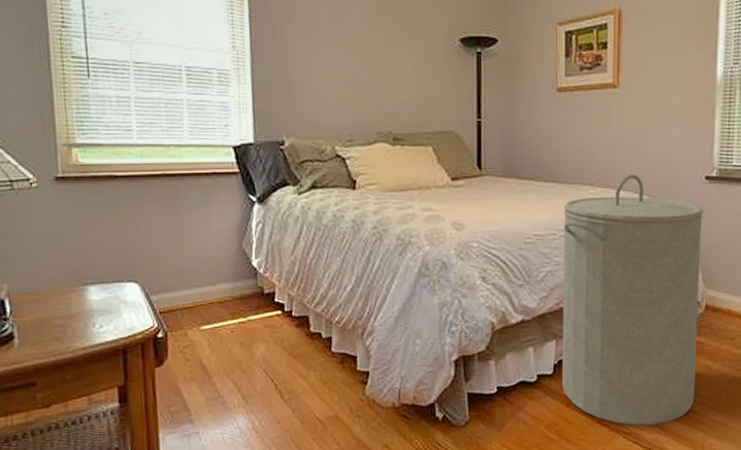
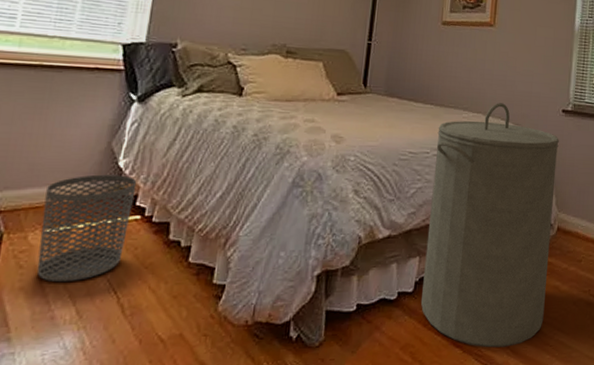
waste bin: none [194,274,273,373] -> present [36,174,137,283]

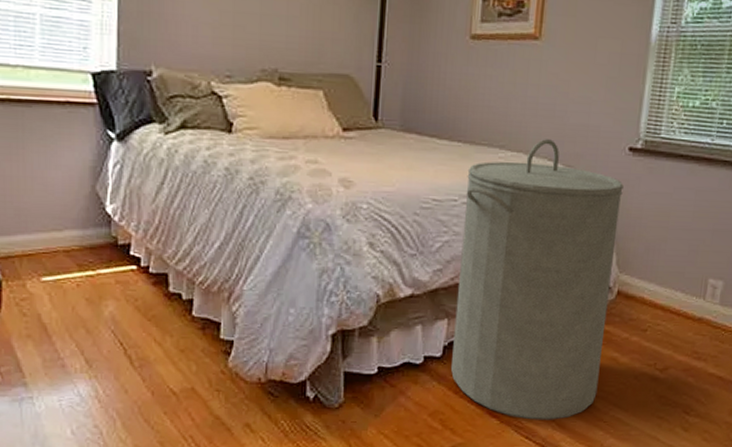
waste bin: present [36,174,137,283] -> none [37,221,128,332]

